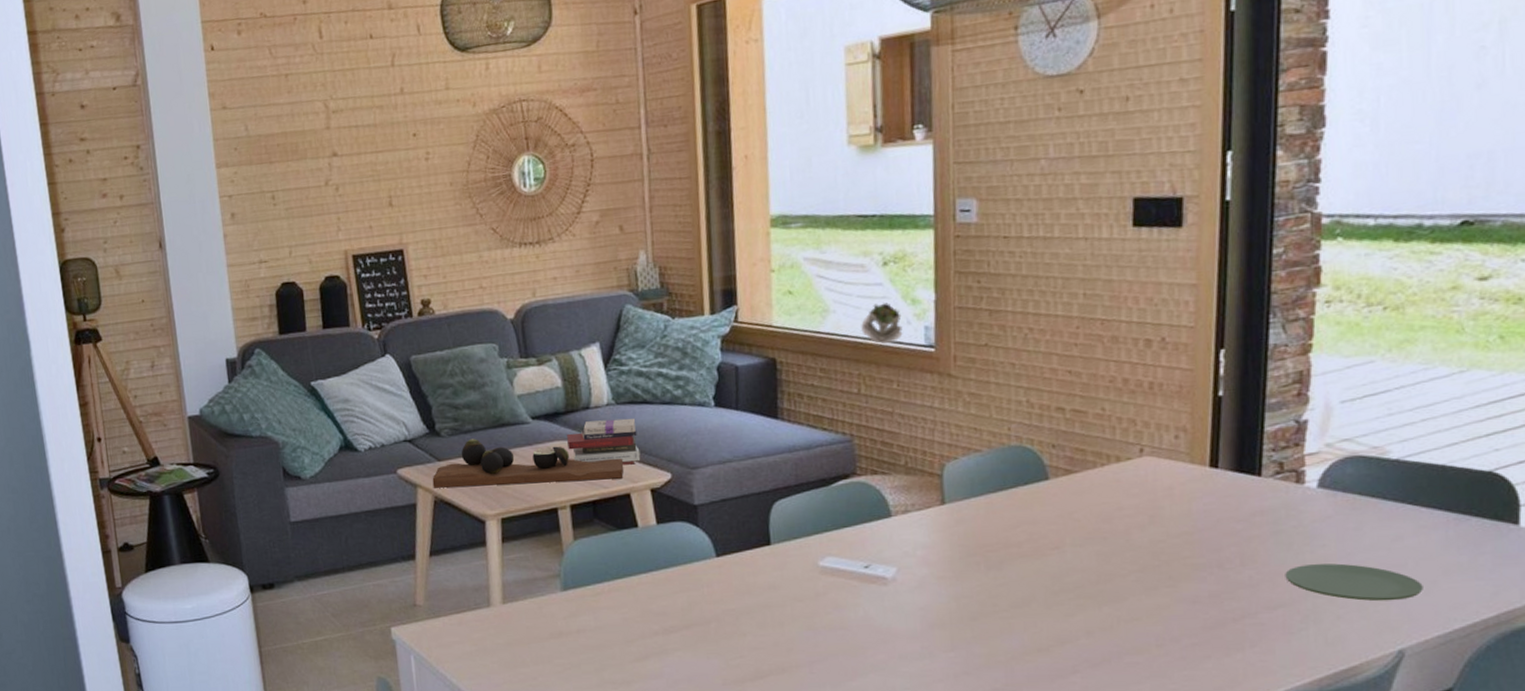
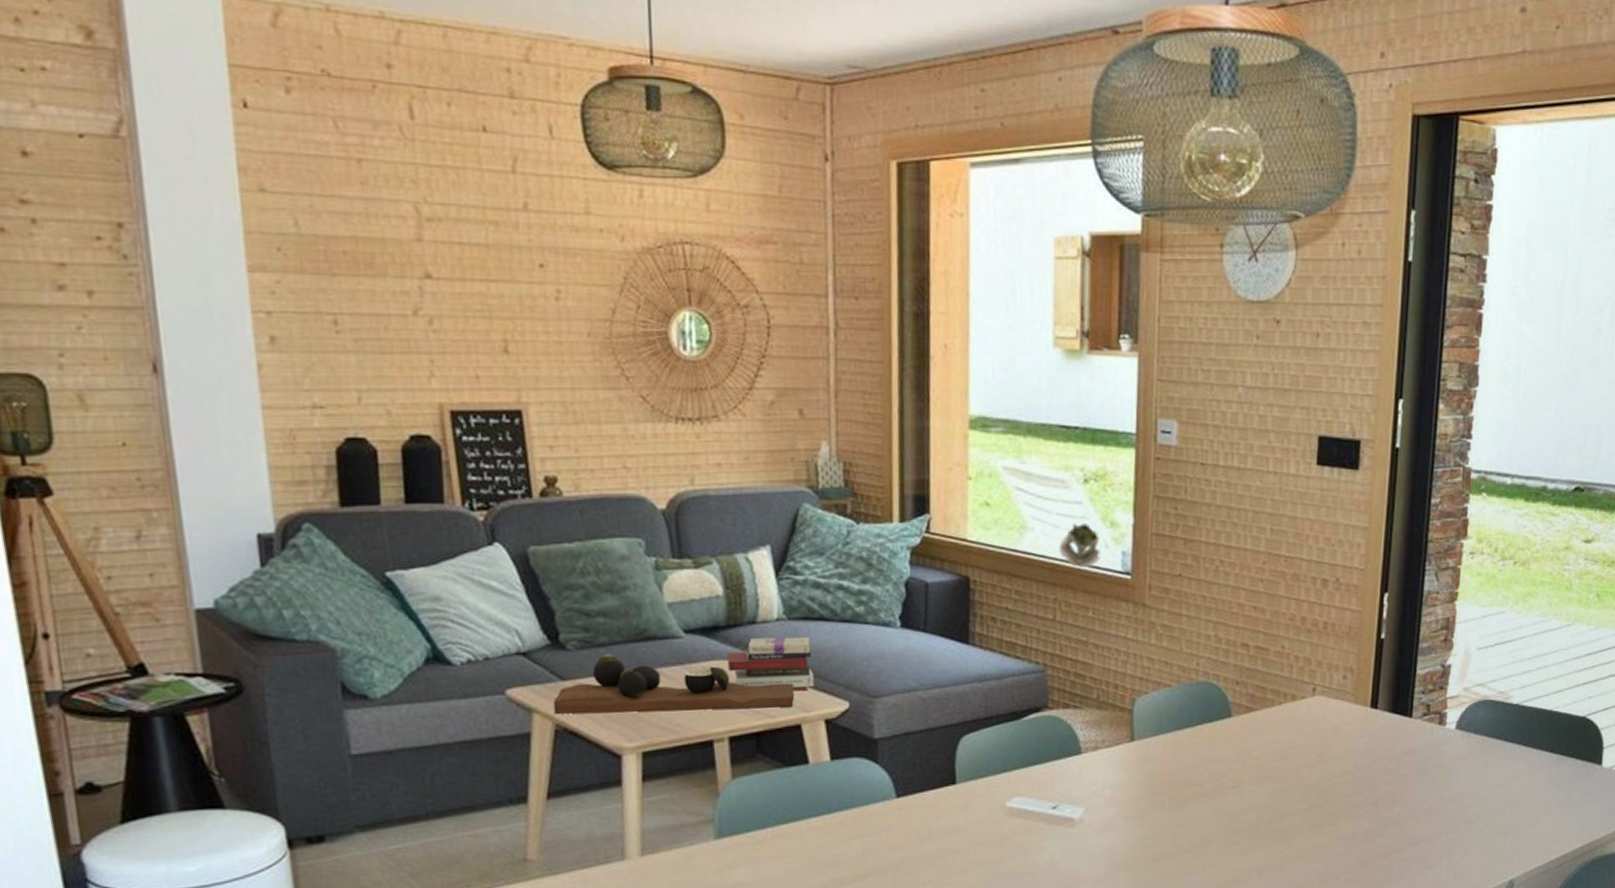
plate: present [1285,563,1423,601] -> none [1426,800,1531,836]

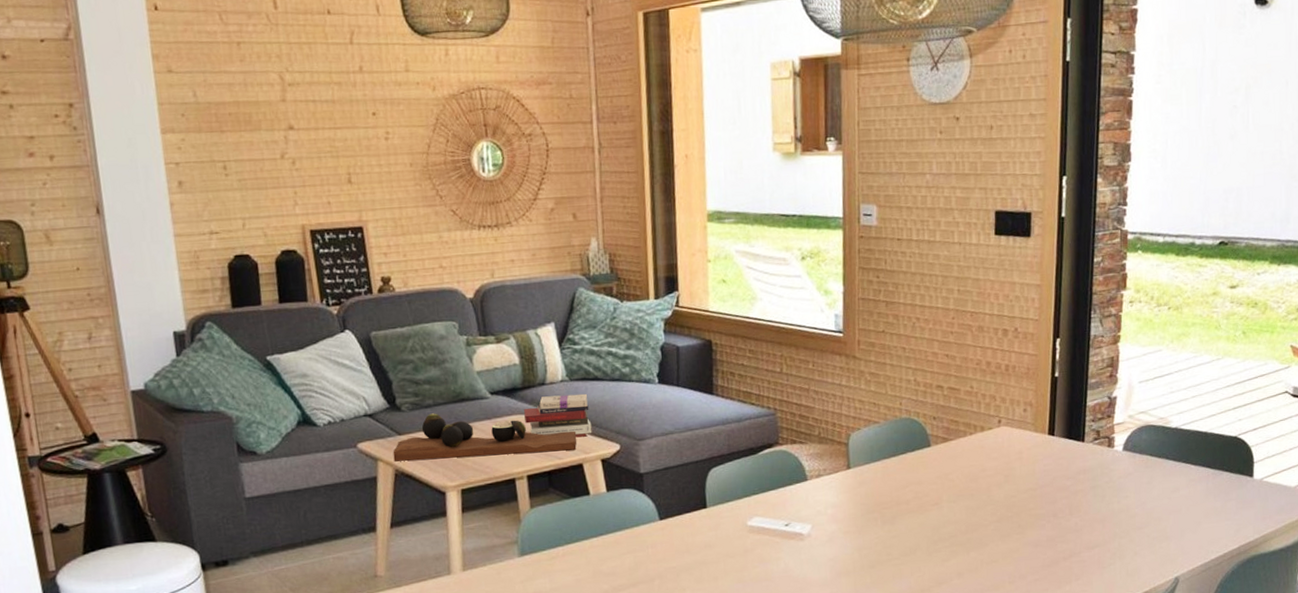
succulent plant: present [1059,523,1101,568] -> none [783,293,817,329]

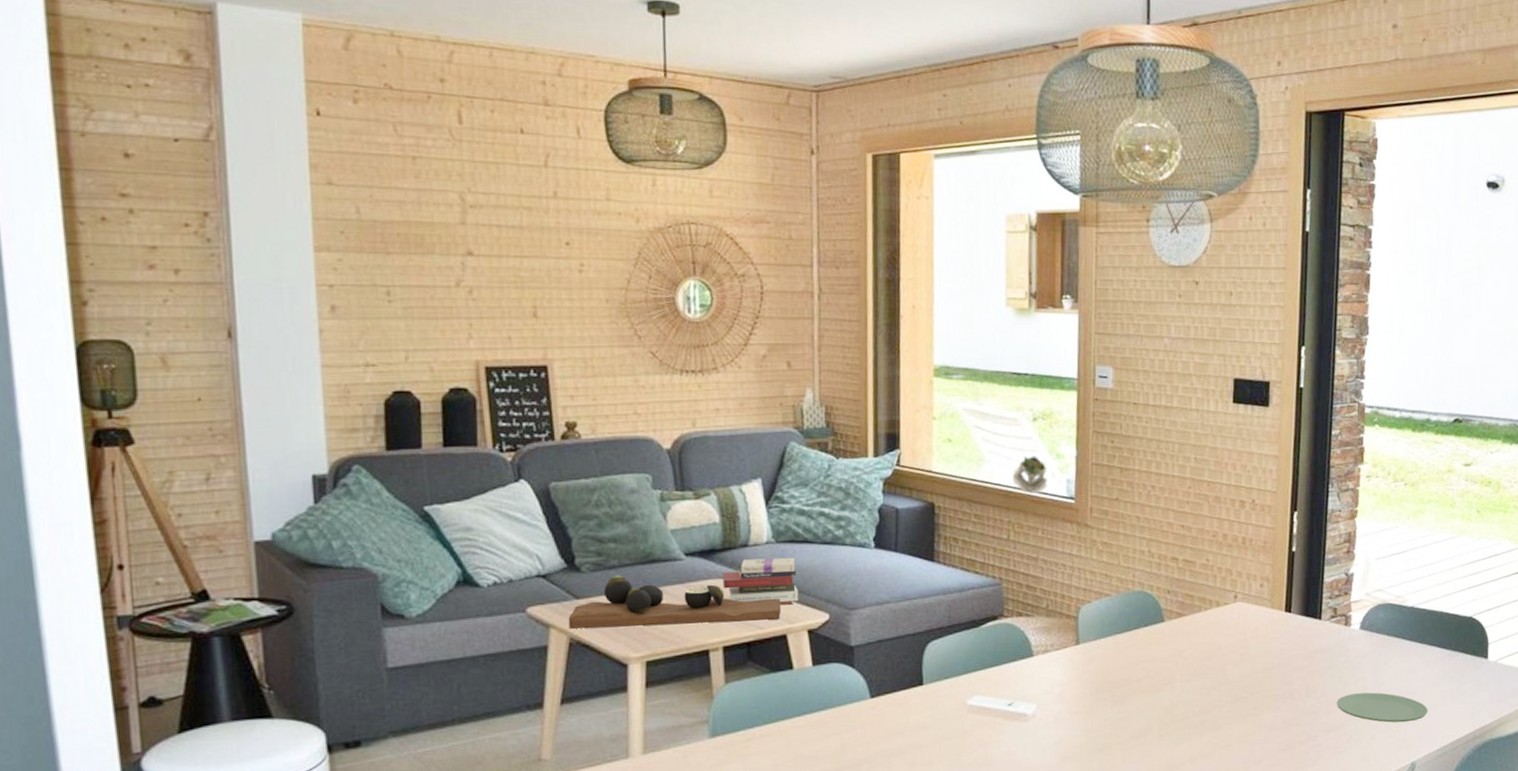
succulent plant: none [783,293,817,329] -> present [1012,456,1048,494]
plate: none [1100,510,1192,540] -> present [1336,692,1428,723]

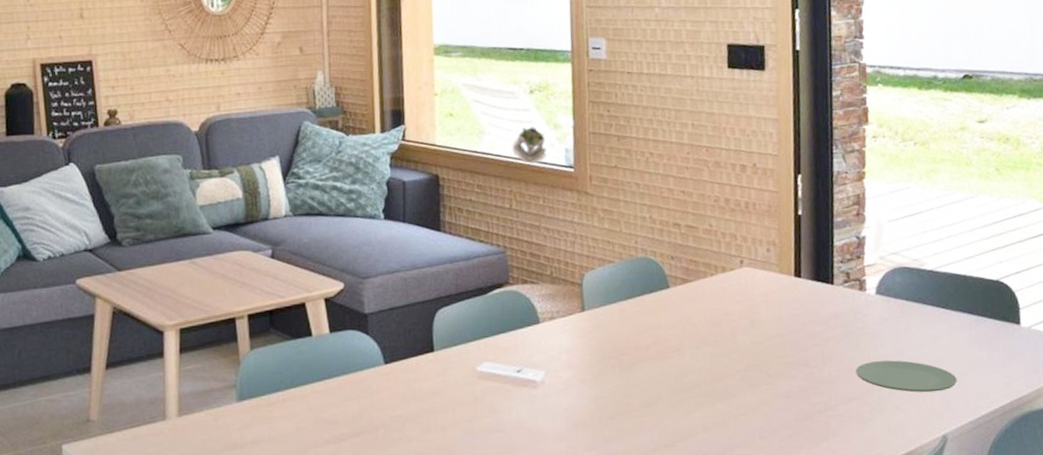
decorative tray: present [568,575,782,629] -> none [111,248,300,299]
books: present [723,557,799,605] -> none [246,229,316,275]

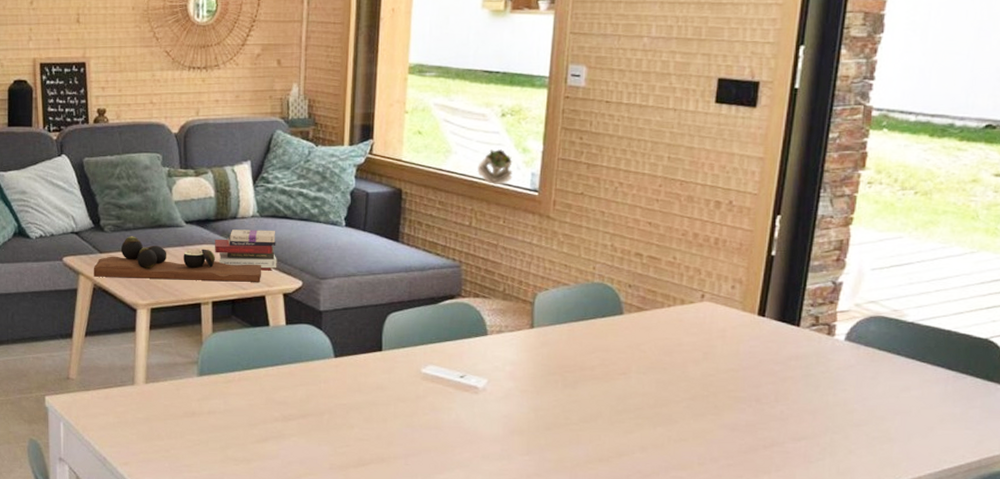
decorative tray: none [111,248,300,299] -> present [93,236,262,282]
books: none [246,229,316,275] -> present [215,230,277,271]
plate: present [855,360,957,393] -> none [810,405,922,441]

